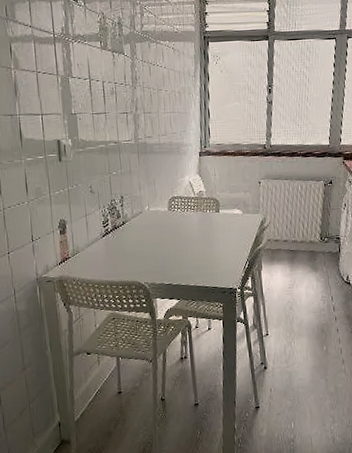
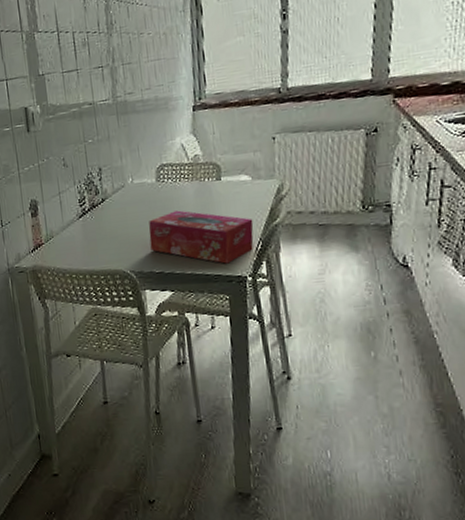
tissue box: none [161,234,243,279] -> present [149,210,254,264]

